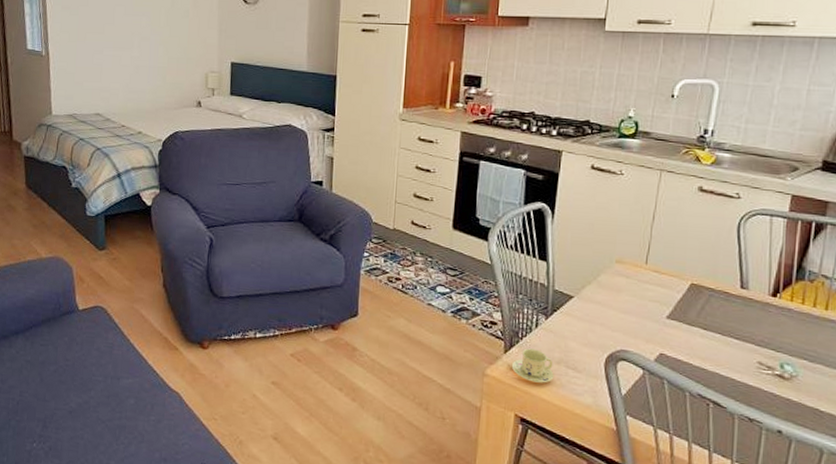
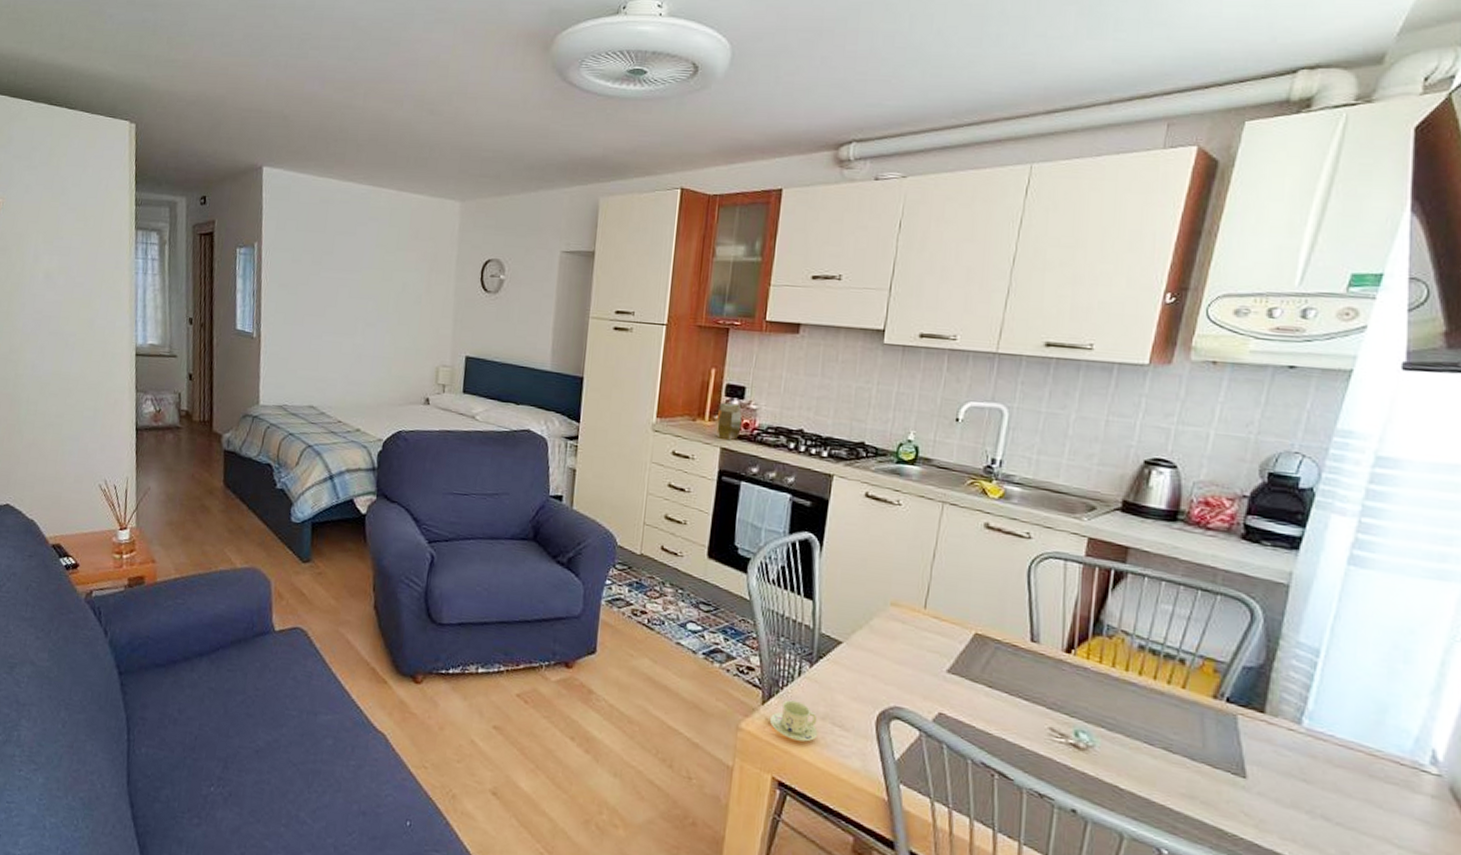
jar: none [456,91,480,126] -> present [715,402,743,441]

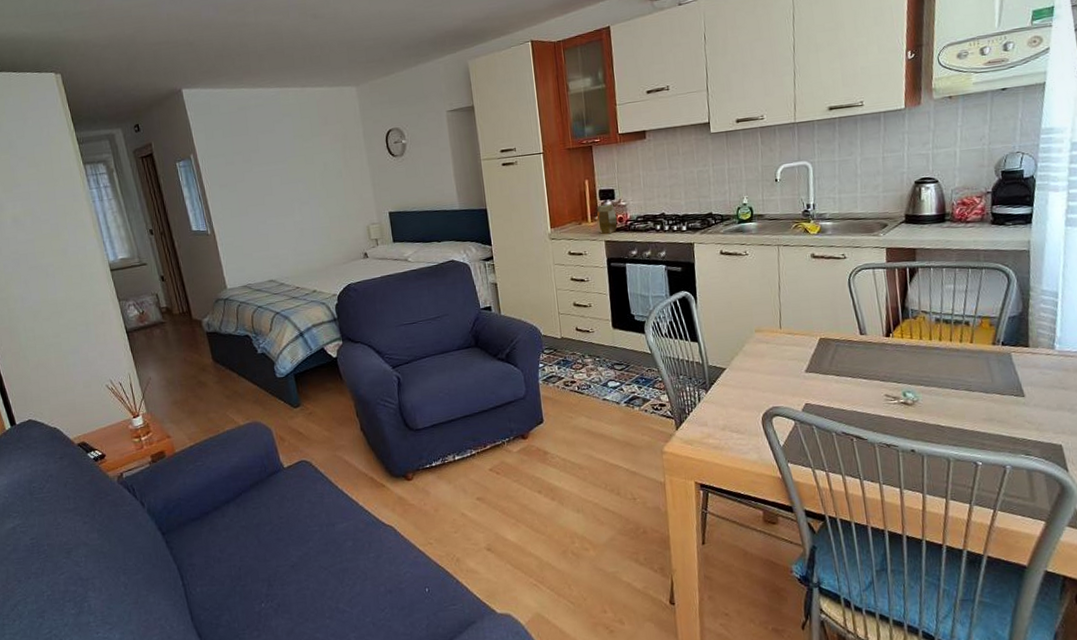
cup and saucer: present [769,700,818,742] -> none [684,421,722,451]

